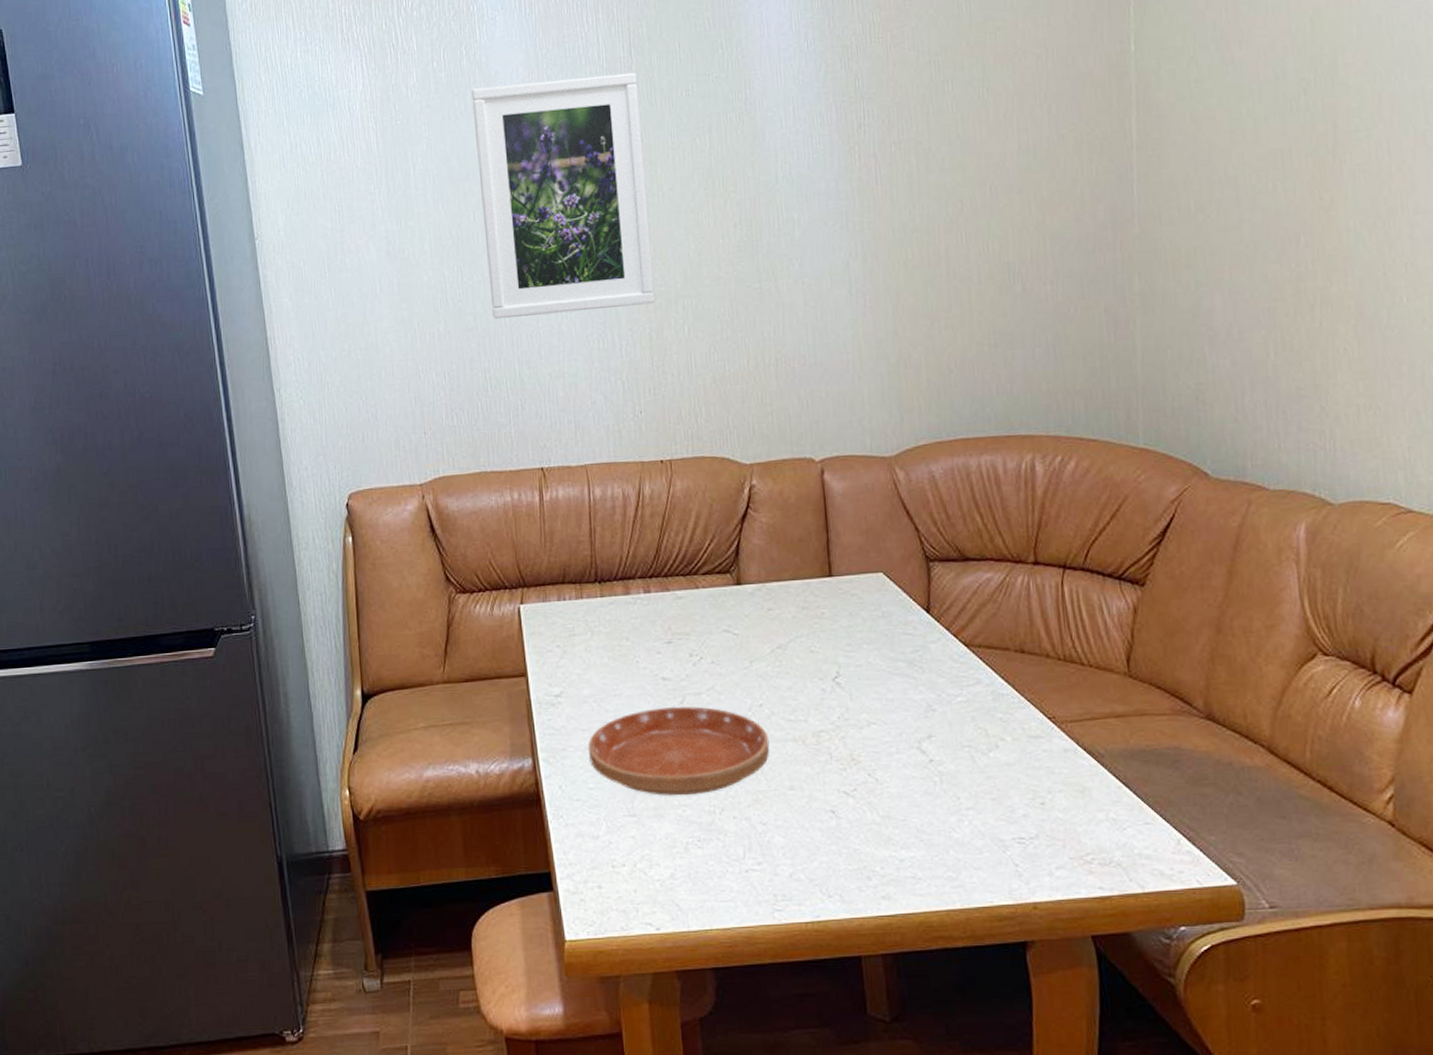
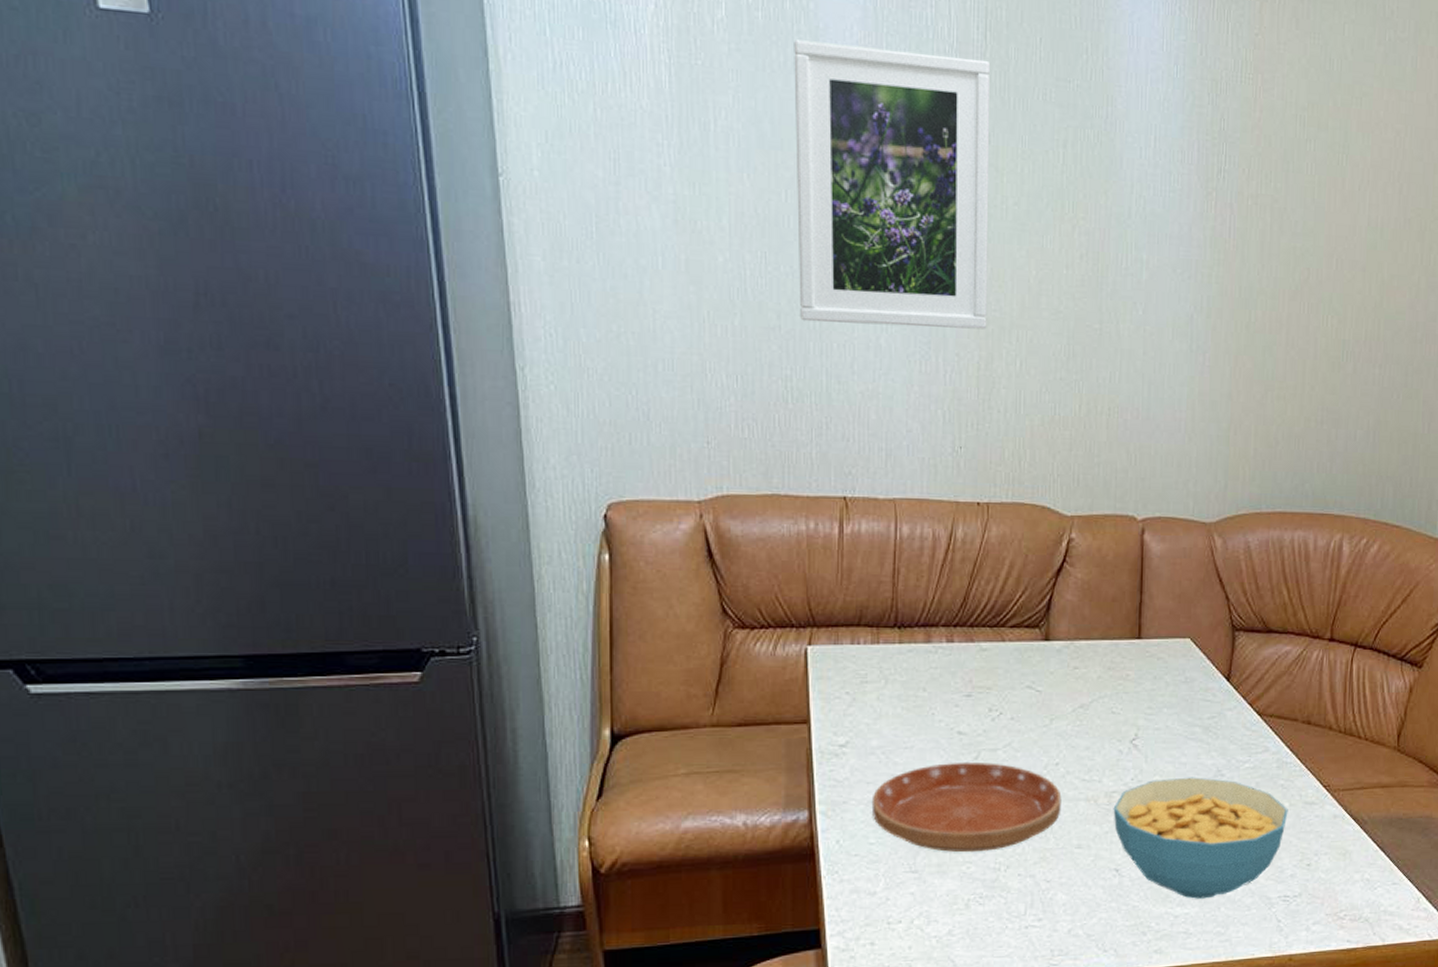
cereal bowl: none [822,713,1012,842] -> present [1113,777,1288,899]

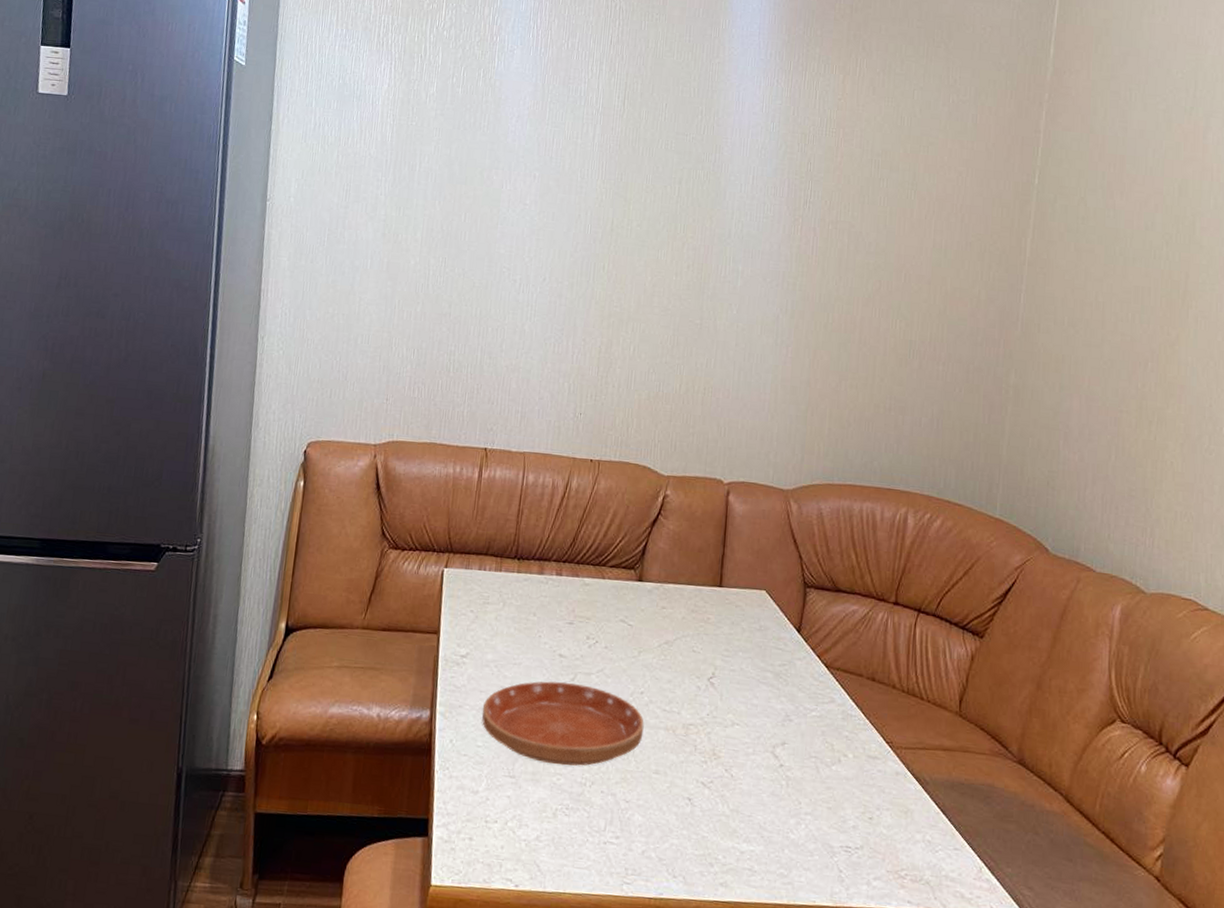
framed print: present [794,40,990,330] -> none [466,107,626,321]
cereal bowl: present [1113,777,1288,899] -> none [689,717,852,839]

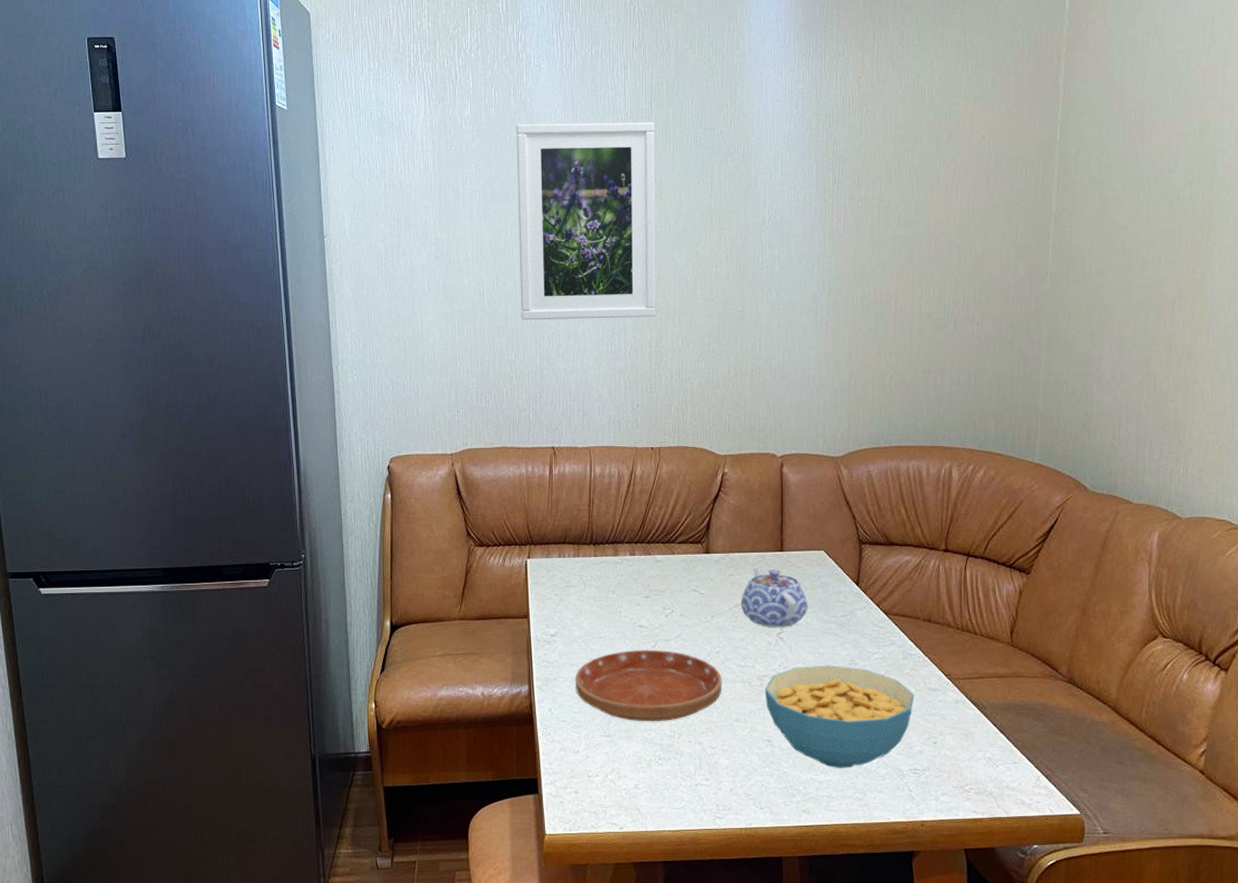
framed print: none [466,107,626,321] -> present [516,122,656,321]
teapot: none [671,600,745,672] -> present [740,566,808,627]
cereal bowl: none [689,717,852,839] -> present [764,665,915,768]

